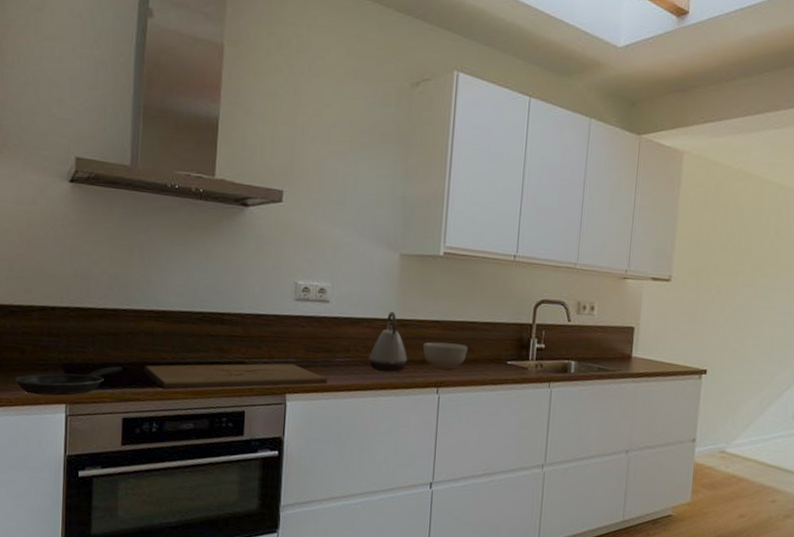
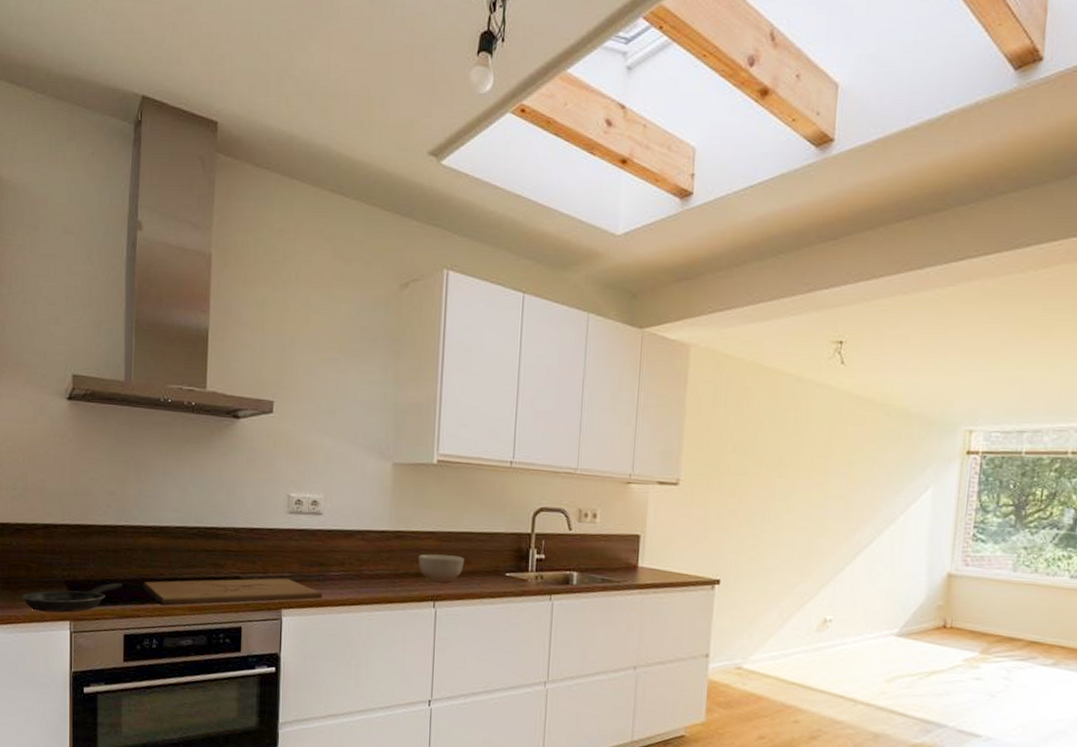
kettle: present [368,311,408,372] -> none [363,523,403,586]

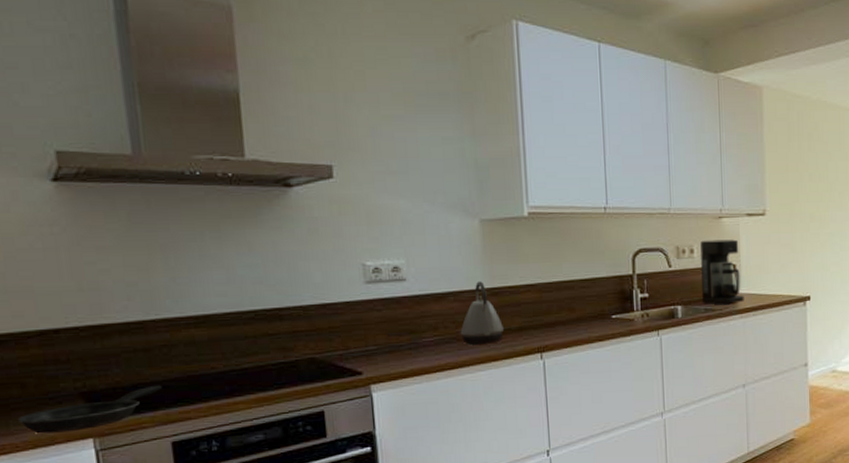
cutting board: present [141,578,323,606] -> none [188,351,417,403]
kettle: none [363,523,403,586] -> present [460,281,505,345]
bowl: present [418,554,465,583] -> none [518,305,569,334]
coffee maker: none [599,505,646,578] -> present [700,239,745,305]

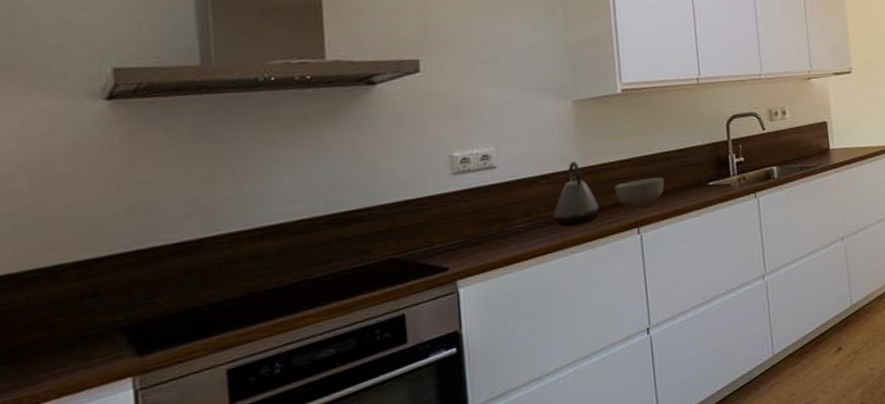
frying pan: present [17,385,162,434] -> none [40,307,219,379]
bowl: none [518,305,569,334] -> present [614,177,665,209]
coffee maker: present [700,239,745,305] -> none [792,98,838,162]

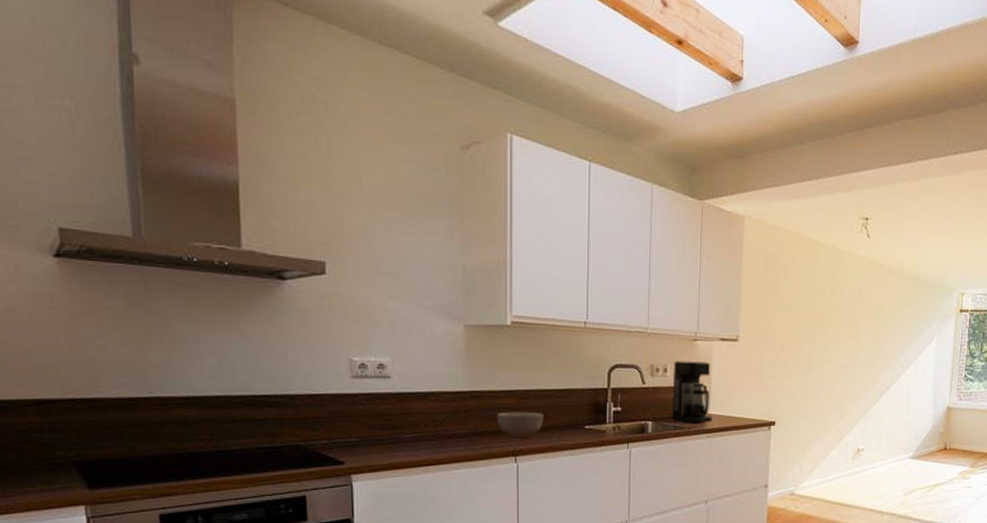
kettle: present [553,161,600,227] -> none [439,384,482,444]
coffee maker: none [792,98,838,162] -> present [671,361,713,424]

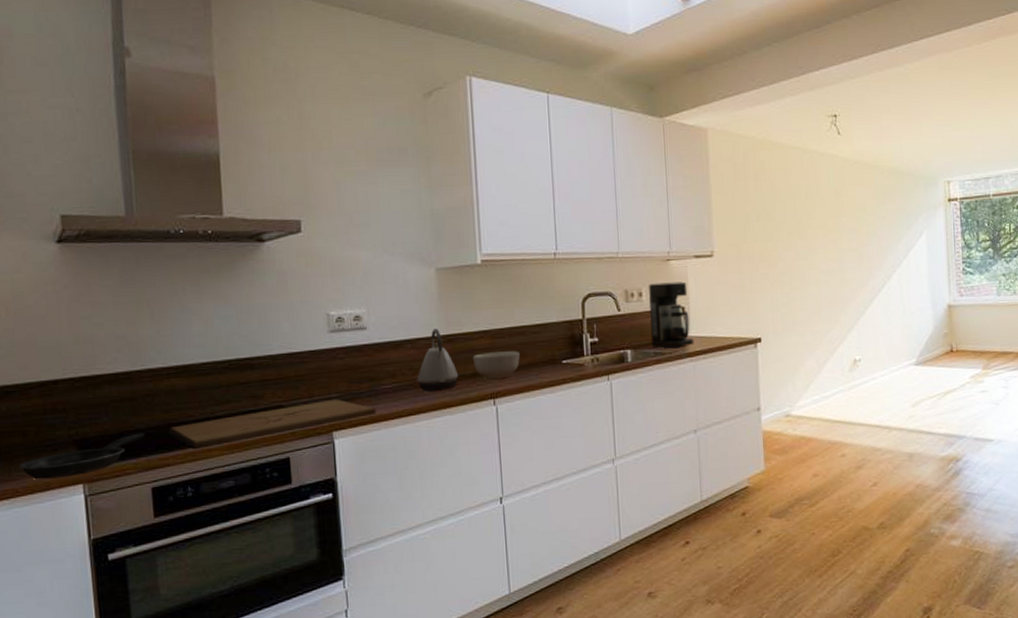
frying pan: none [13,460,152,498] -> present [18,433,144,480]
cutting board: none [177,443,397,481] -> present [168,399,377,450]
kettle: none [439,384,482,444] -> present [417,328,459,392]

